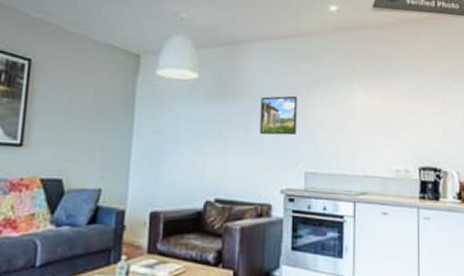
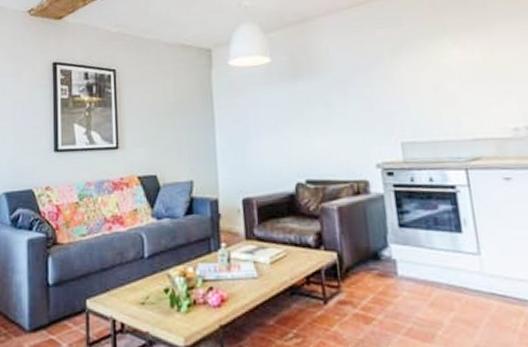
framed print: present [259,95,298,136] -> none [339,63,385,110]

